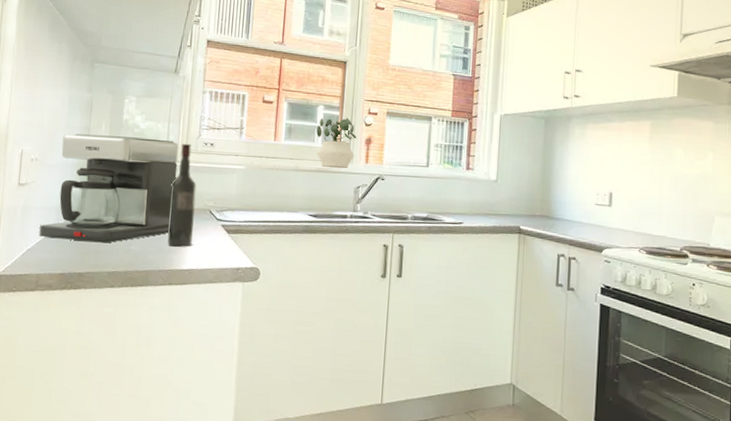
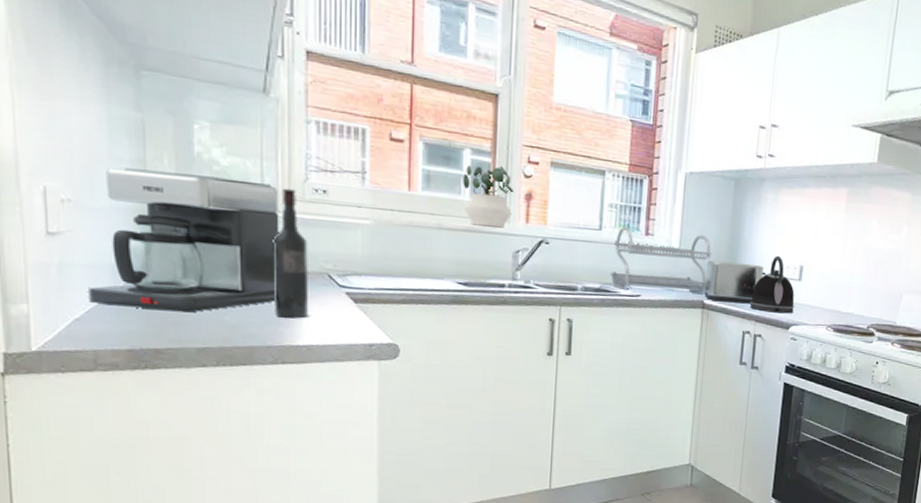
dish rack: none [436,162,526,221] -> present [610,226,712,295]
toaster: none [520,189,578,229] -> present [704,260,767,304]
kettle: none [563,184,606,237] -> present [749,255,795,314]

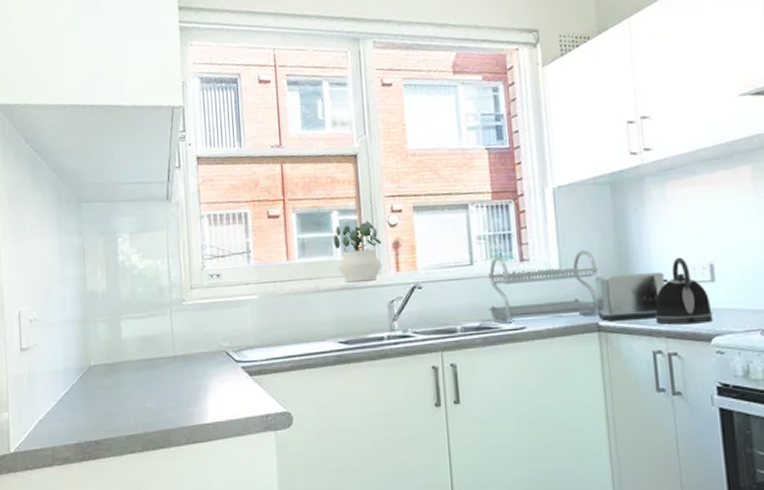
coffee maker: present [88,167,279,313] -> none [48,278,186,406]
wine bottle: present [273,188,309,319] -> none [180,278,213,399]

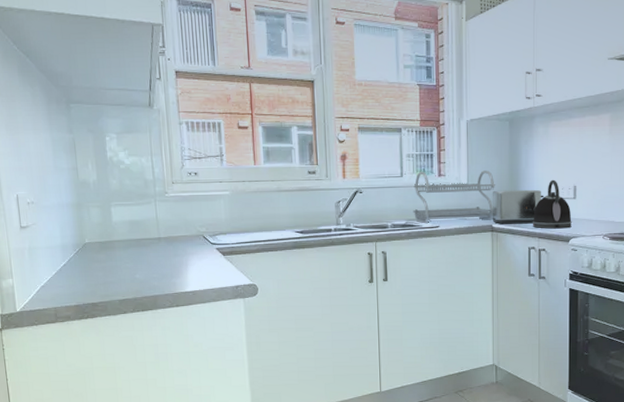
potted plant: present [333,220,383,284] -> none [293,136,332,186]

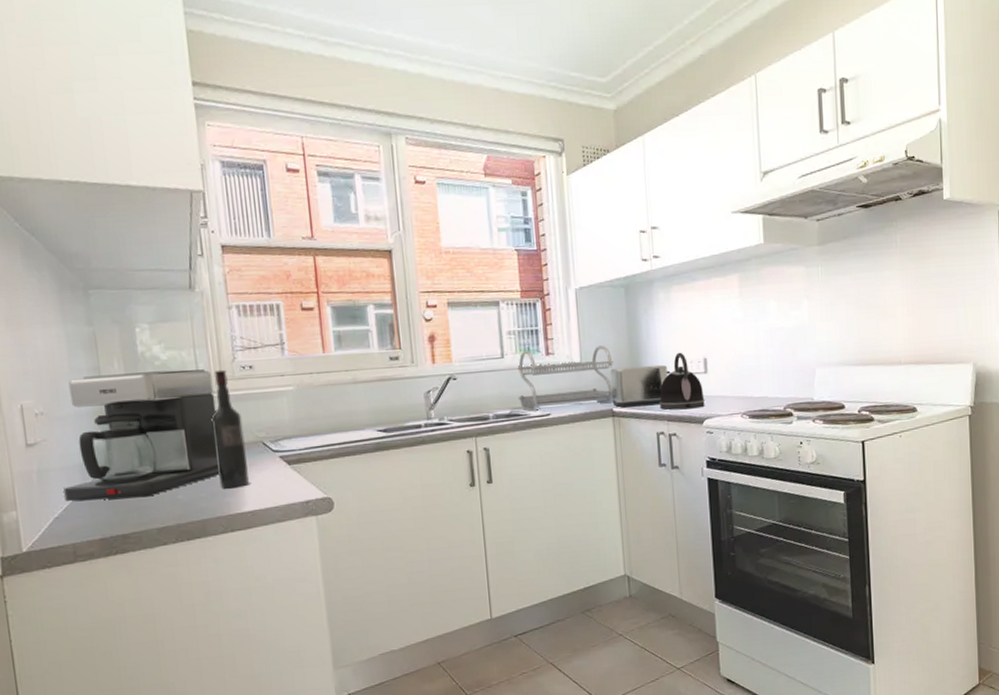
coffee maker: none [48,173,169,275] -> present [64,369,220,502]
wine bottle: none [163,174,192,272] -> present [211,369,250,489]

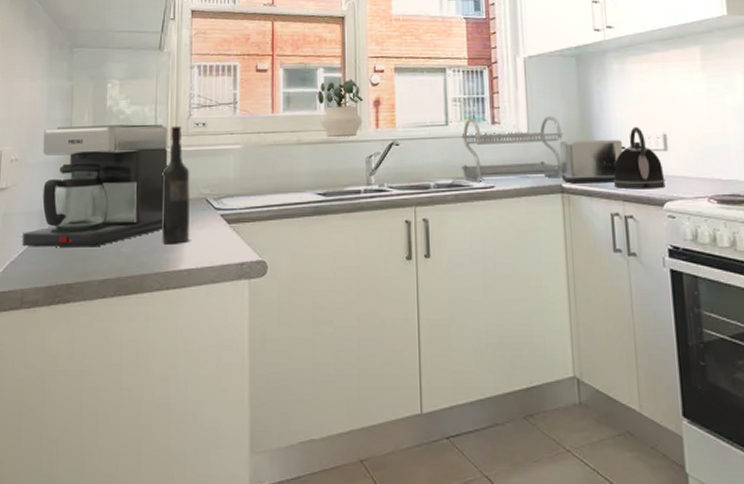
potted plant: none [370,314,419,376] -> present [318,78,363,138]

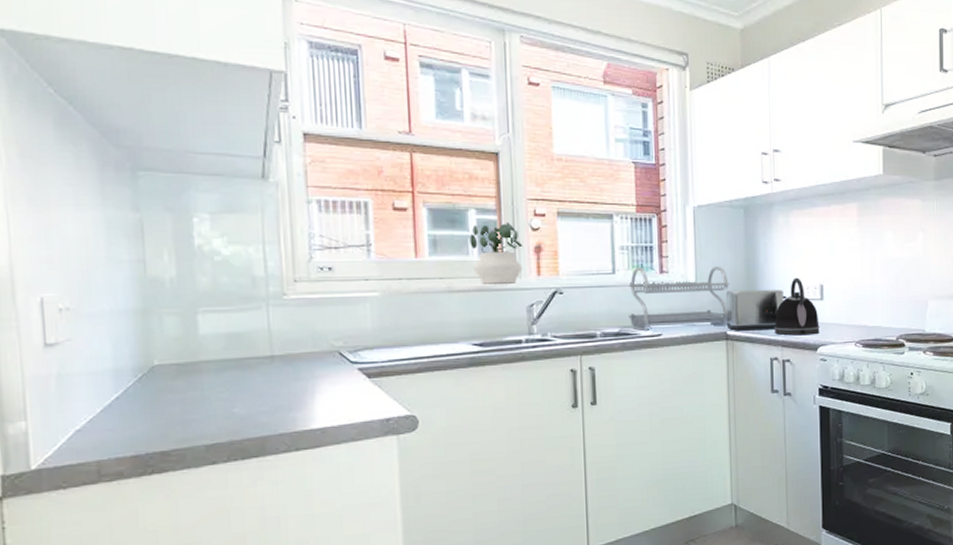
coffee maker: present [22,124,168,248] -> none [90,267,287,412]
wine bottle: present [162,125,190,244] -> none [279,269,322,403]

